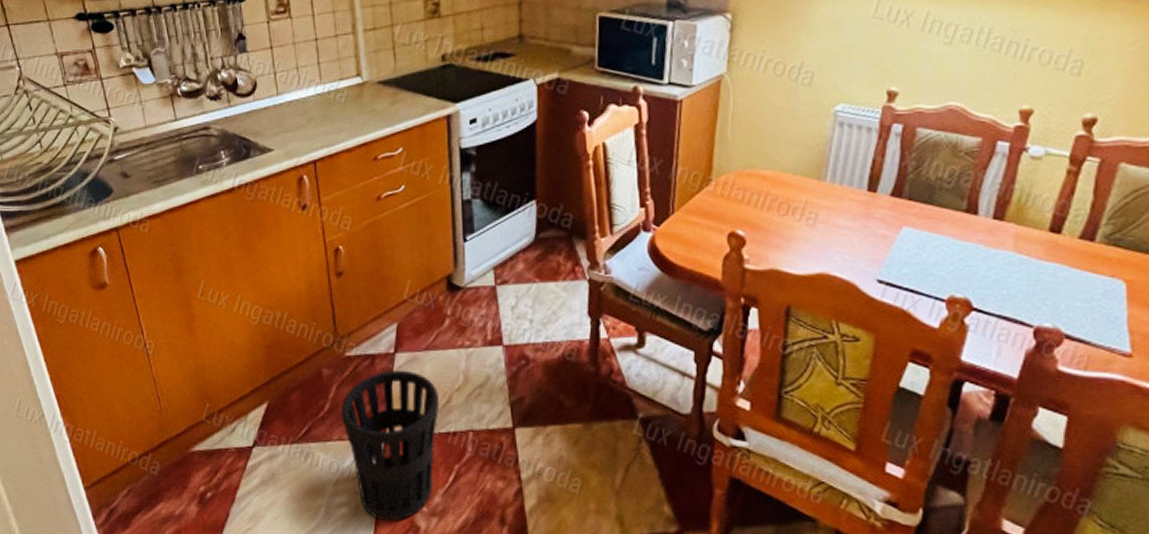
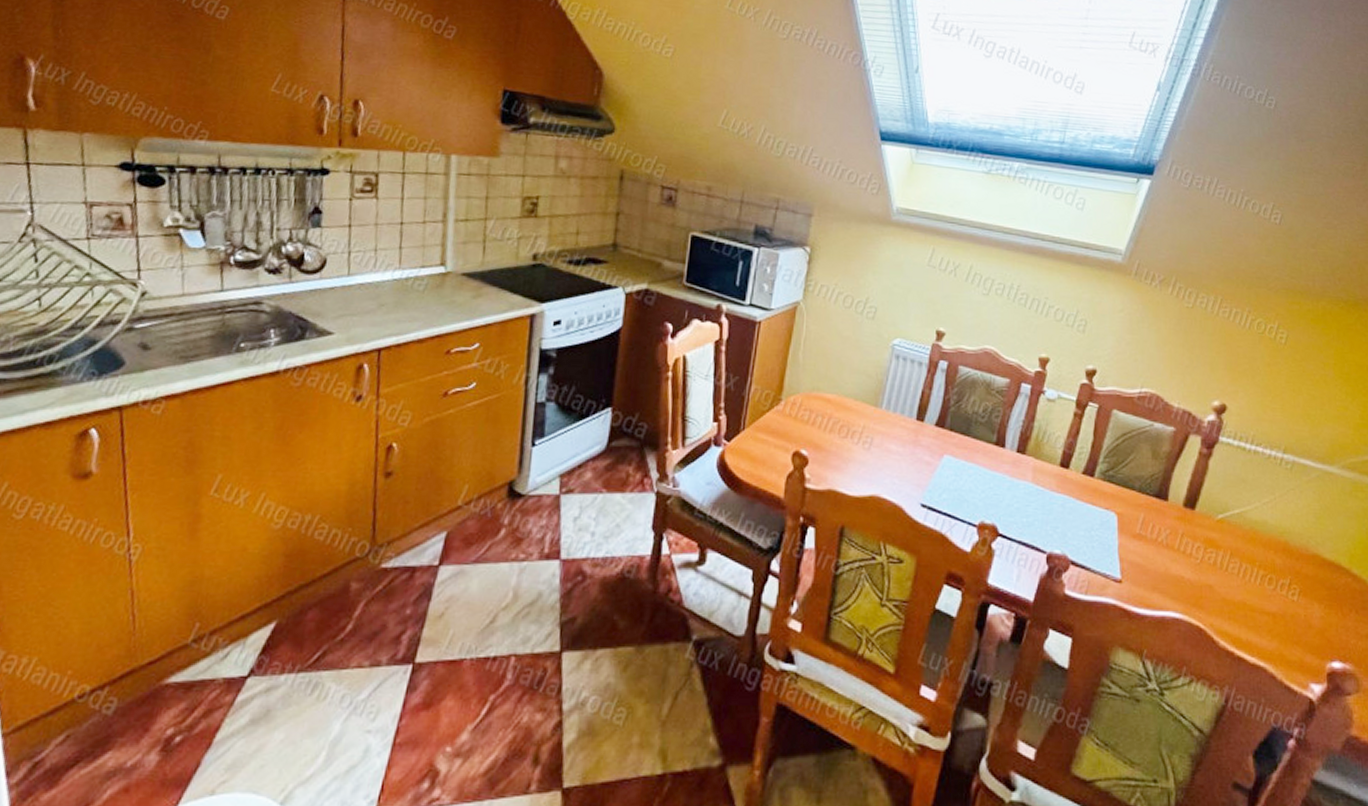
wastebasket: present [341,369,439,521] -> none [365,584,482,765]

